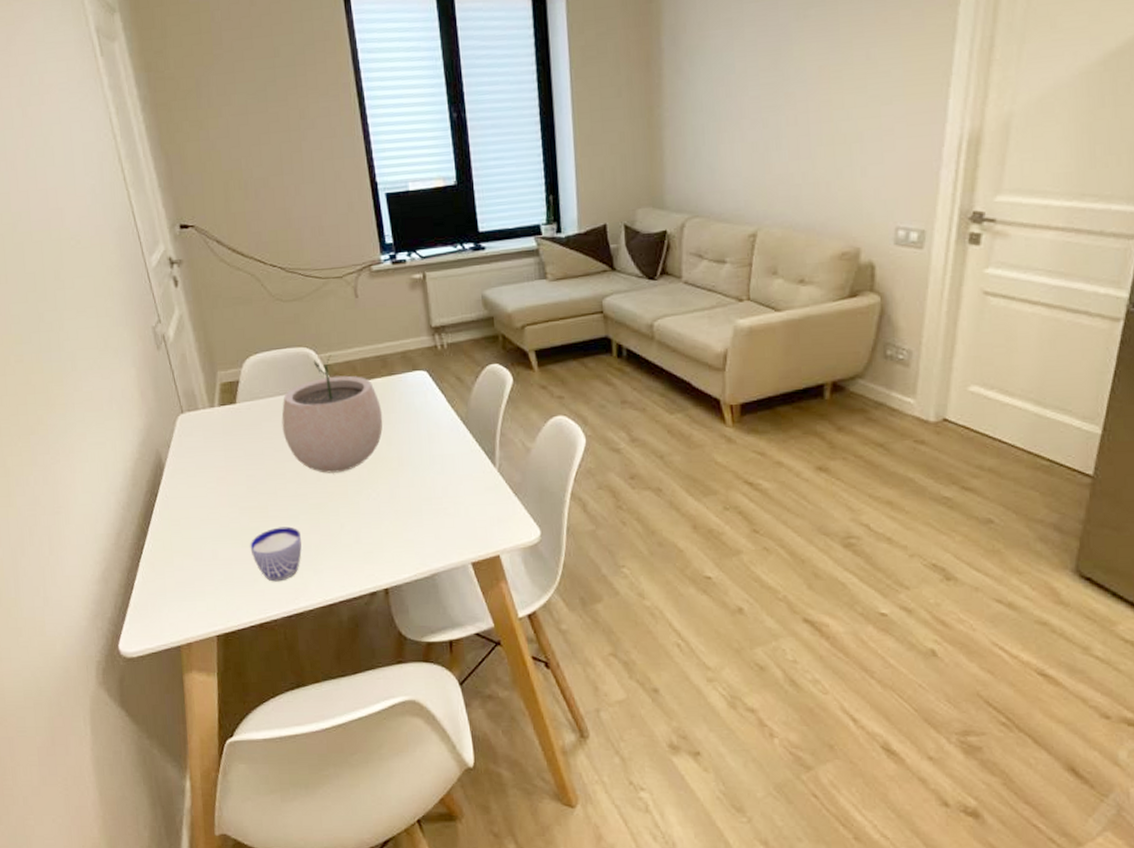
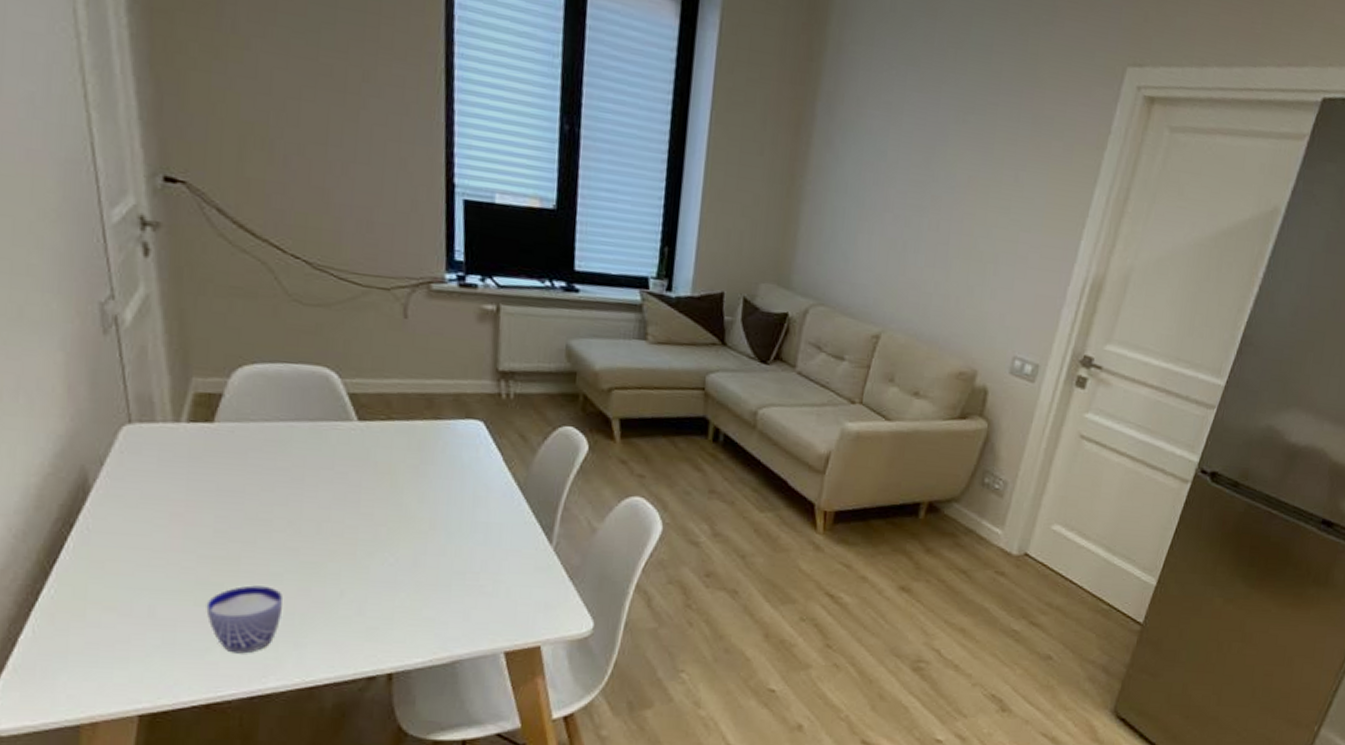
plant pot: present [281,355,383,473] -> none [276,382,418,528]

